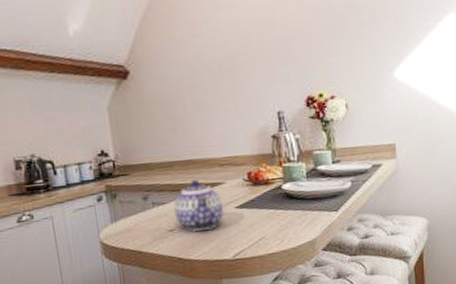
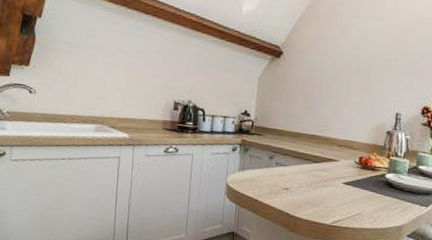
teapot: present [174,179,223,232] -> none [292,152,334,196]

